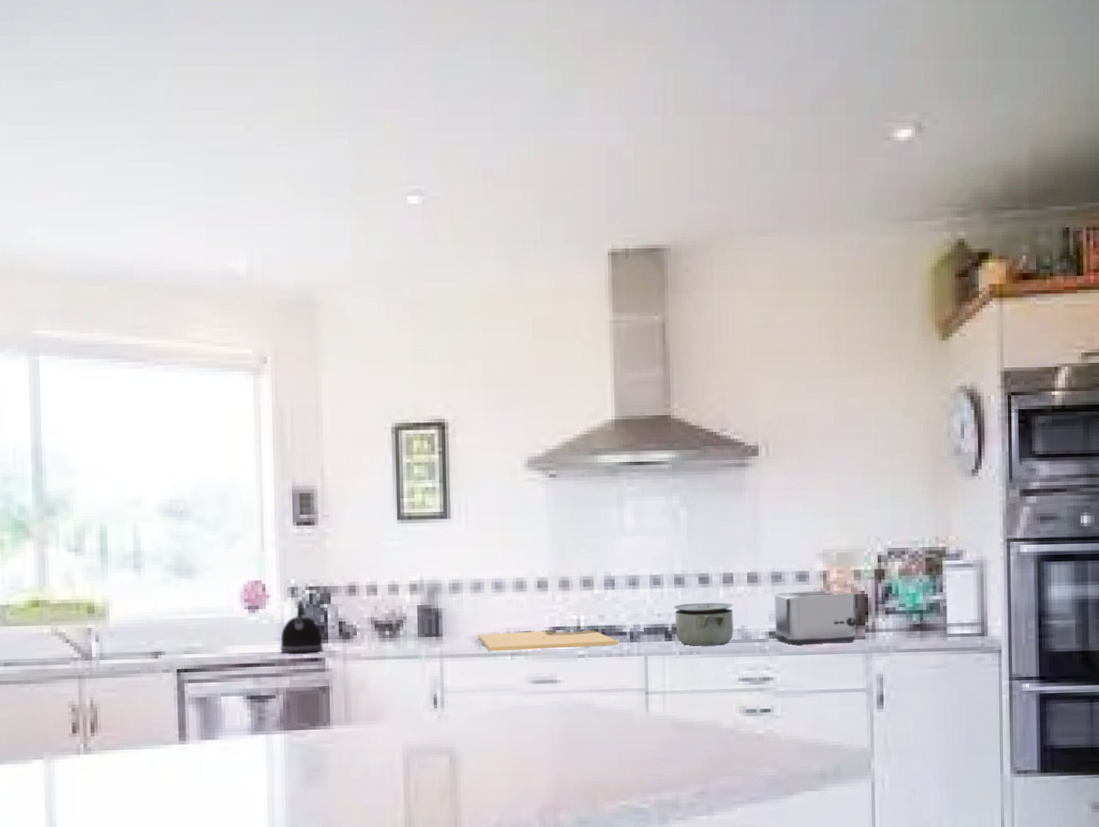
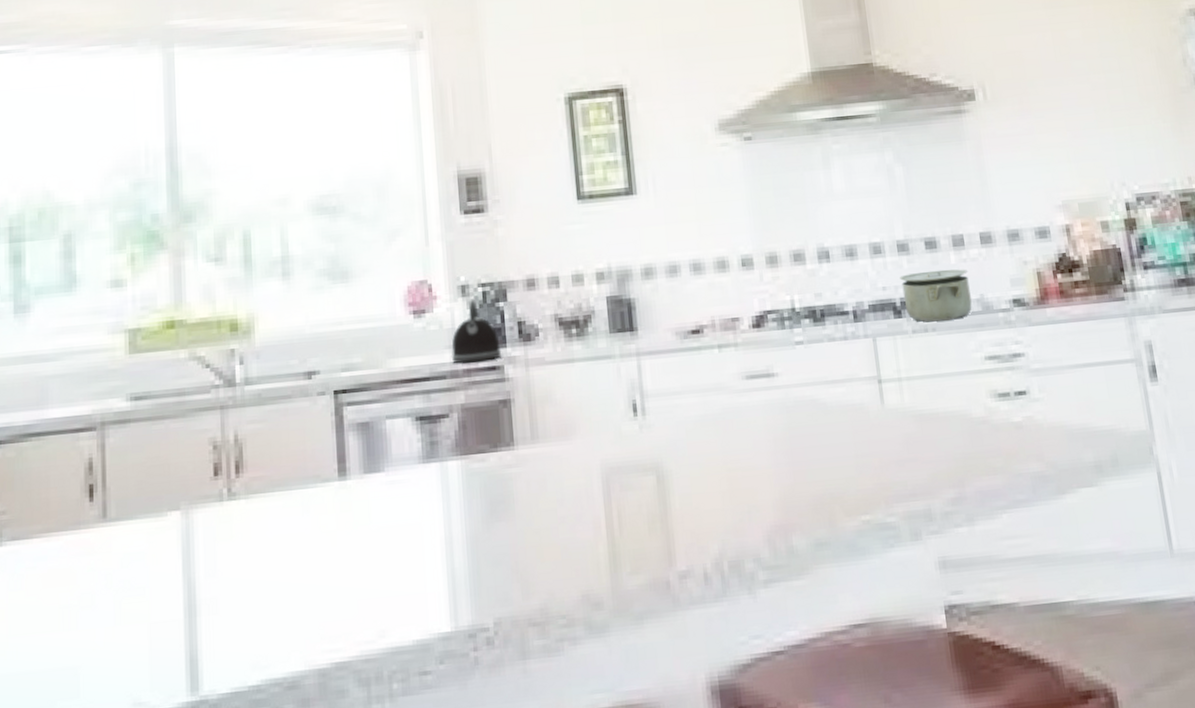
cutting board: present [477,628,618,652] -> none [677,309,841,345]
toaster: present [774,589,857,646] -> none [1013,245,1114,314]

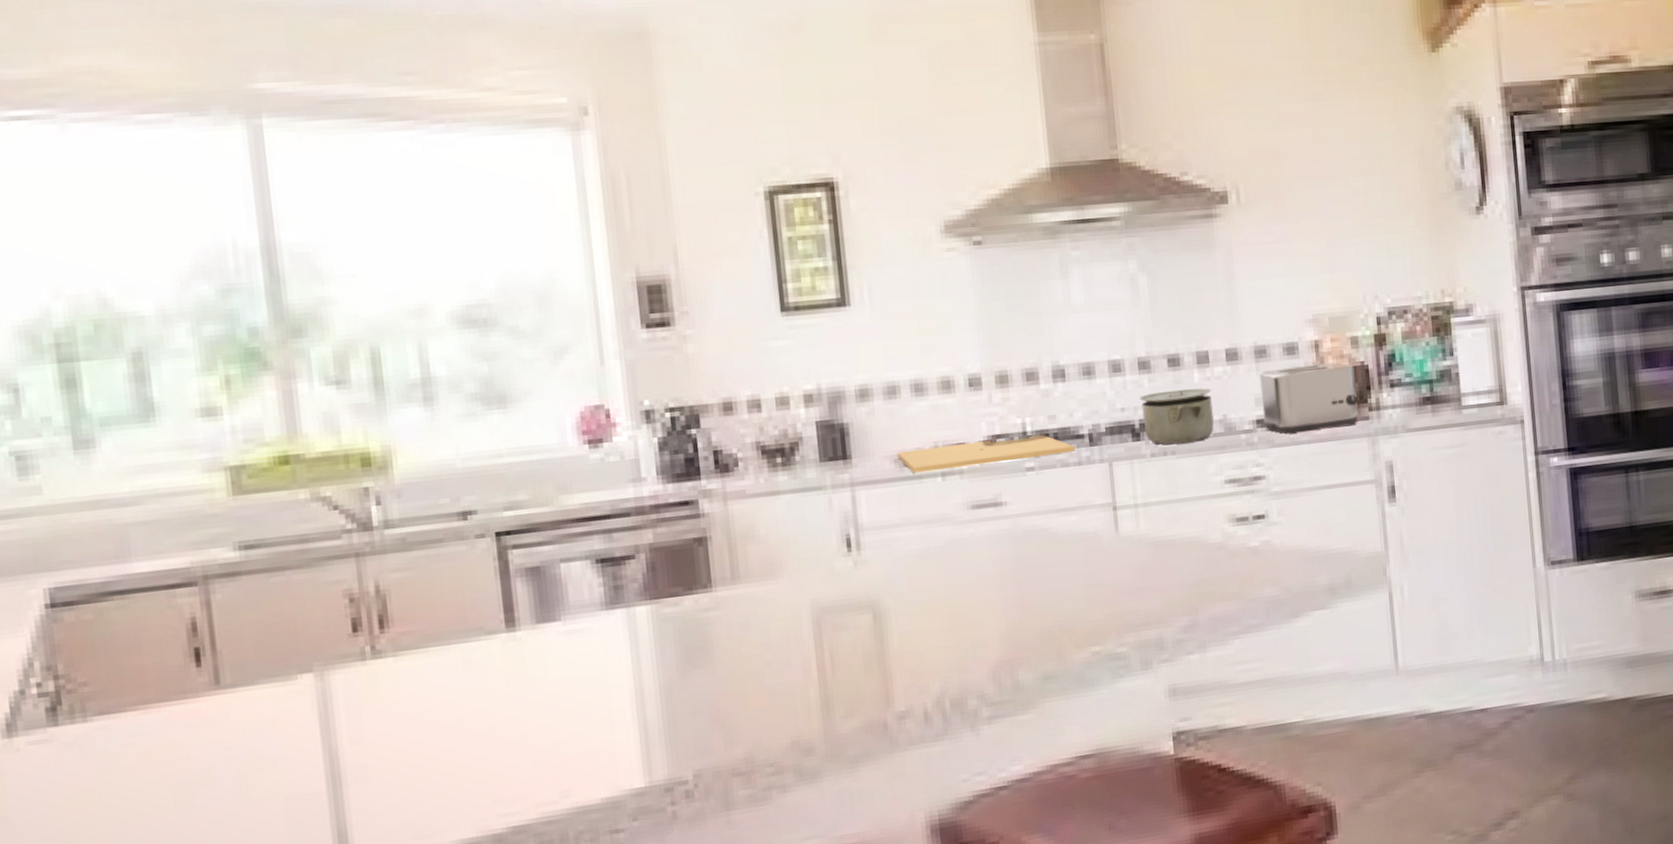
kettle: present [451,298,502,364] -> none [635,425,696,499]
cutting board: none [677,309,841,345] -> present [896,433,1075,474]
toaster: none [1013,245,1114,314] -> present [1259,362,1358,434]

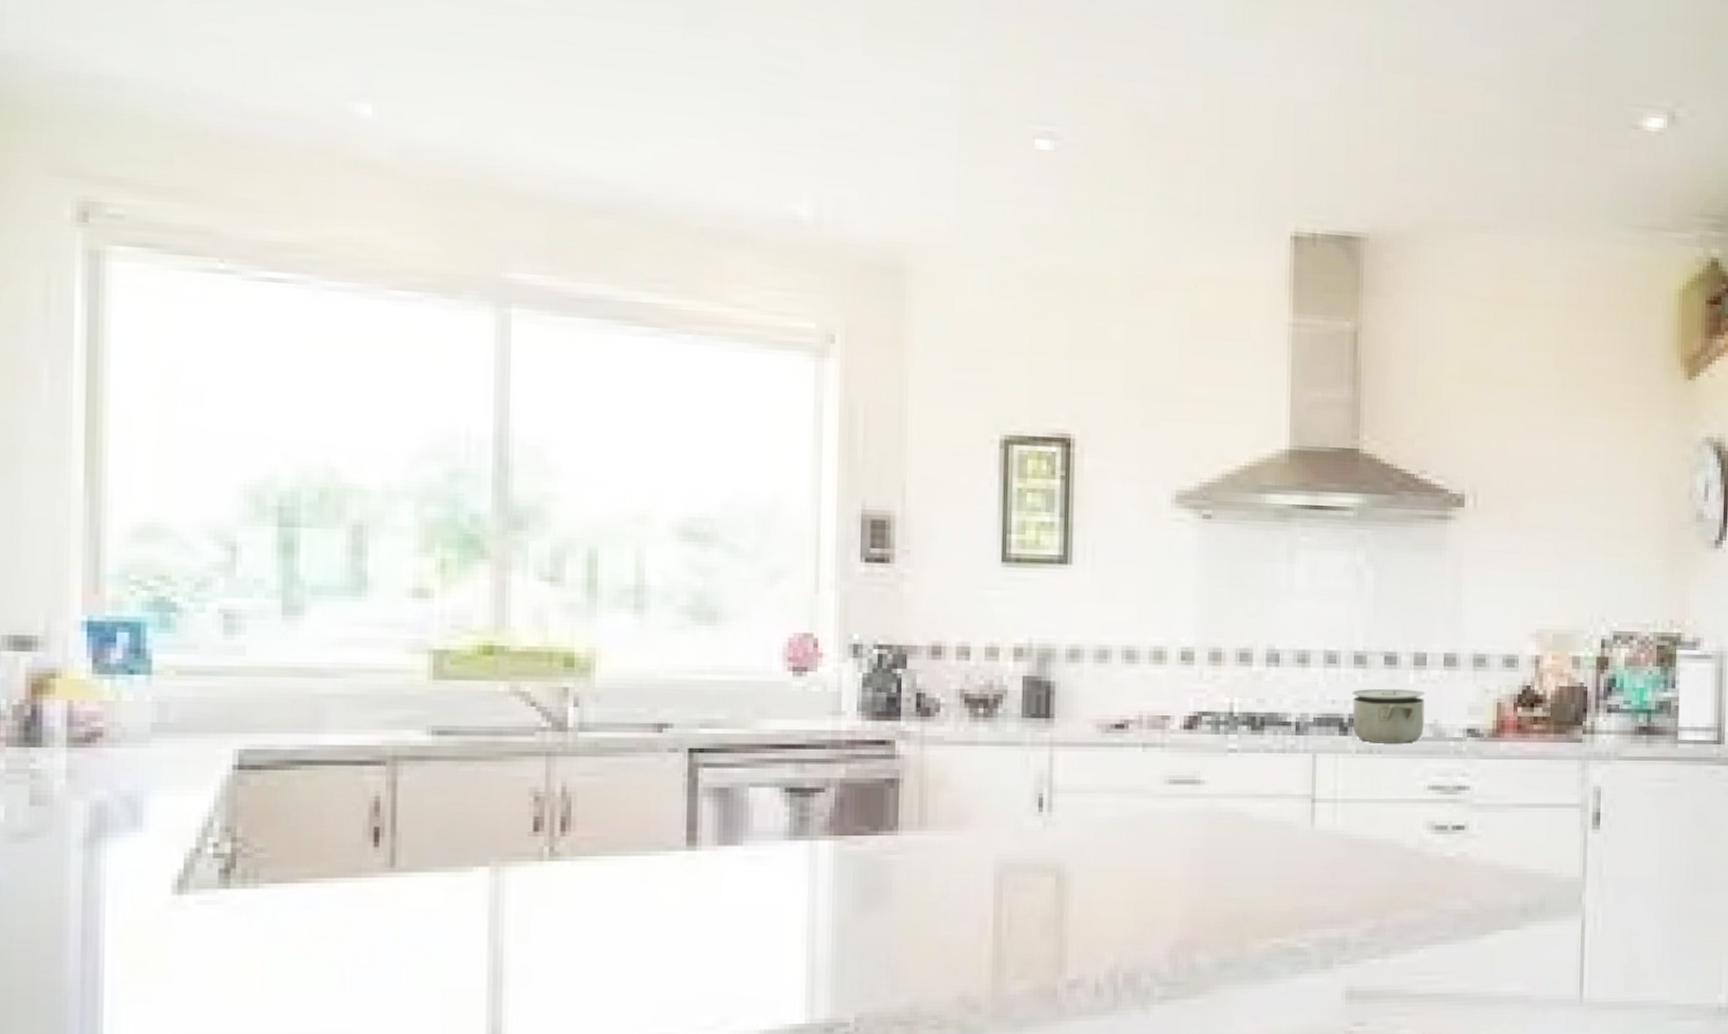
cutting board: present [896,433,1075,474] -> none [1100,715,1280,741]
toaster: present [1259,362,1358,434] -> none [1474,679,1574,747]

